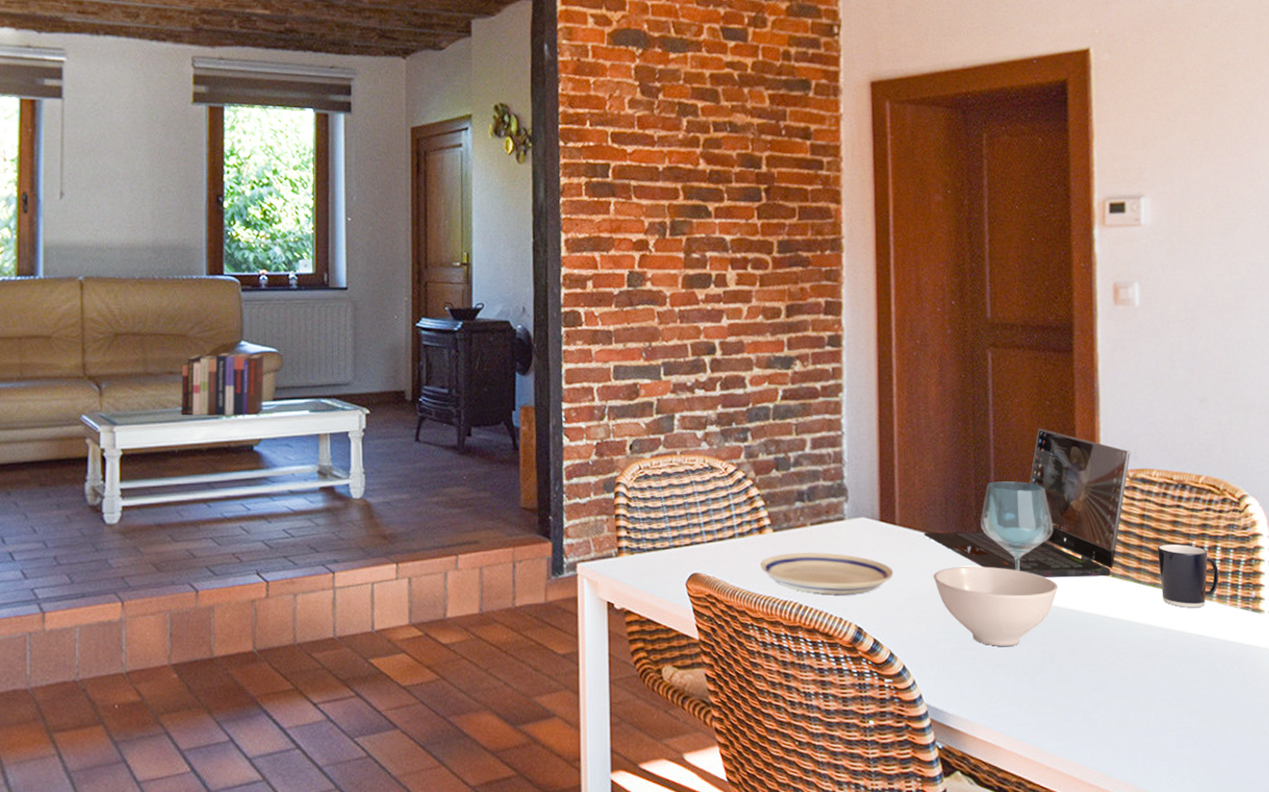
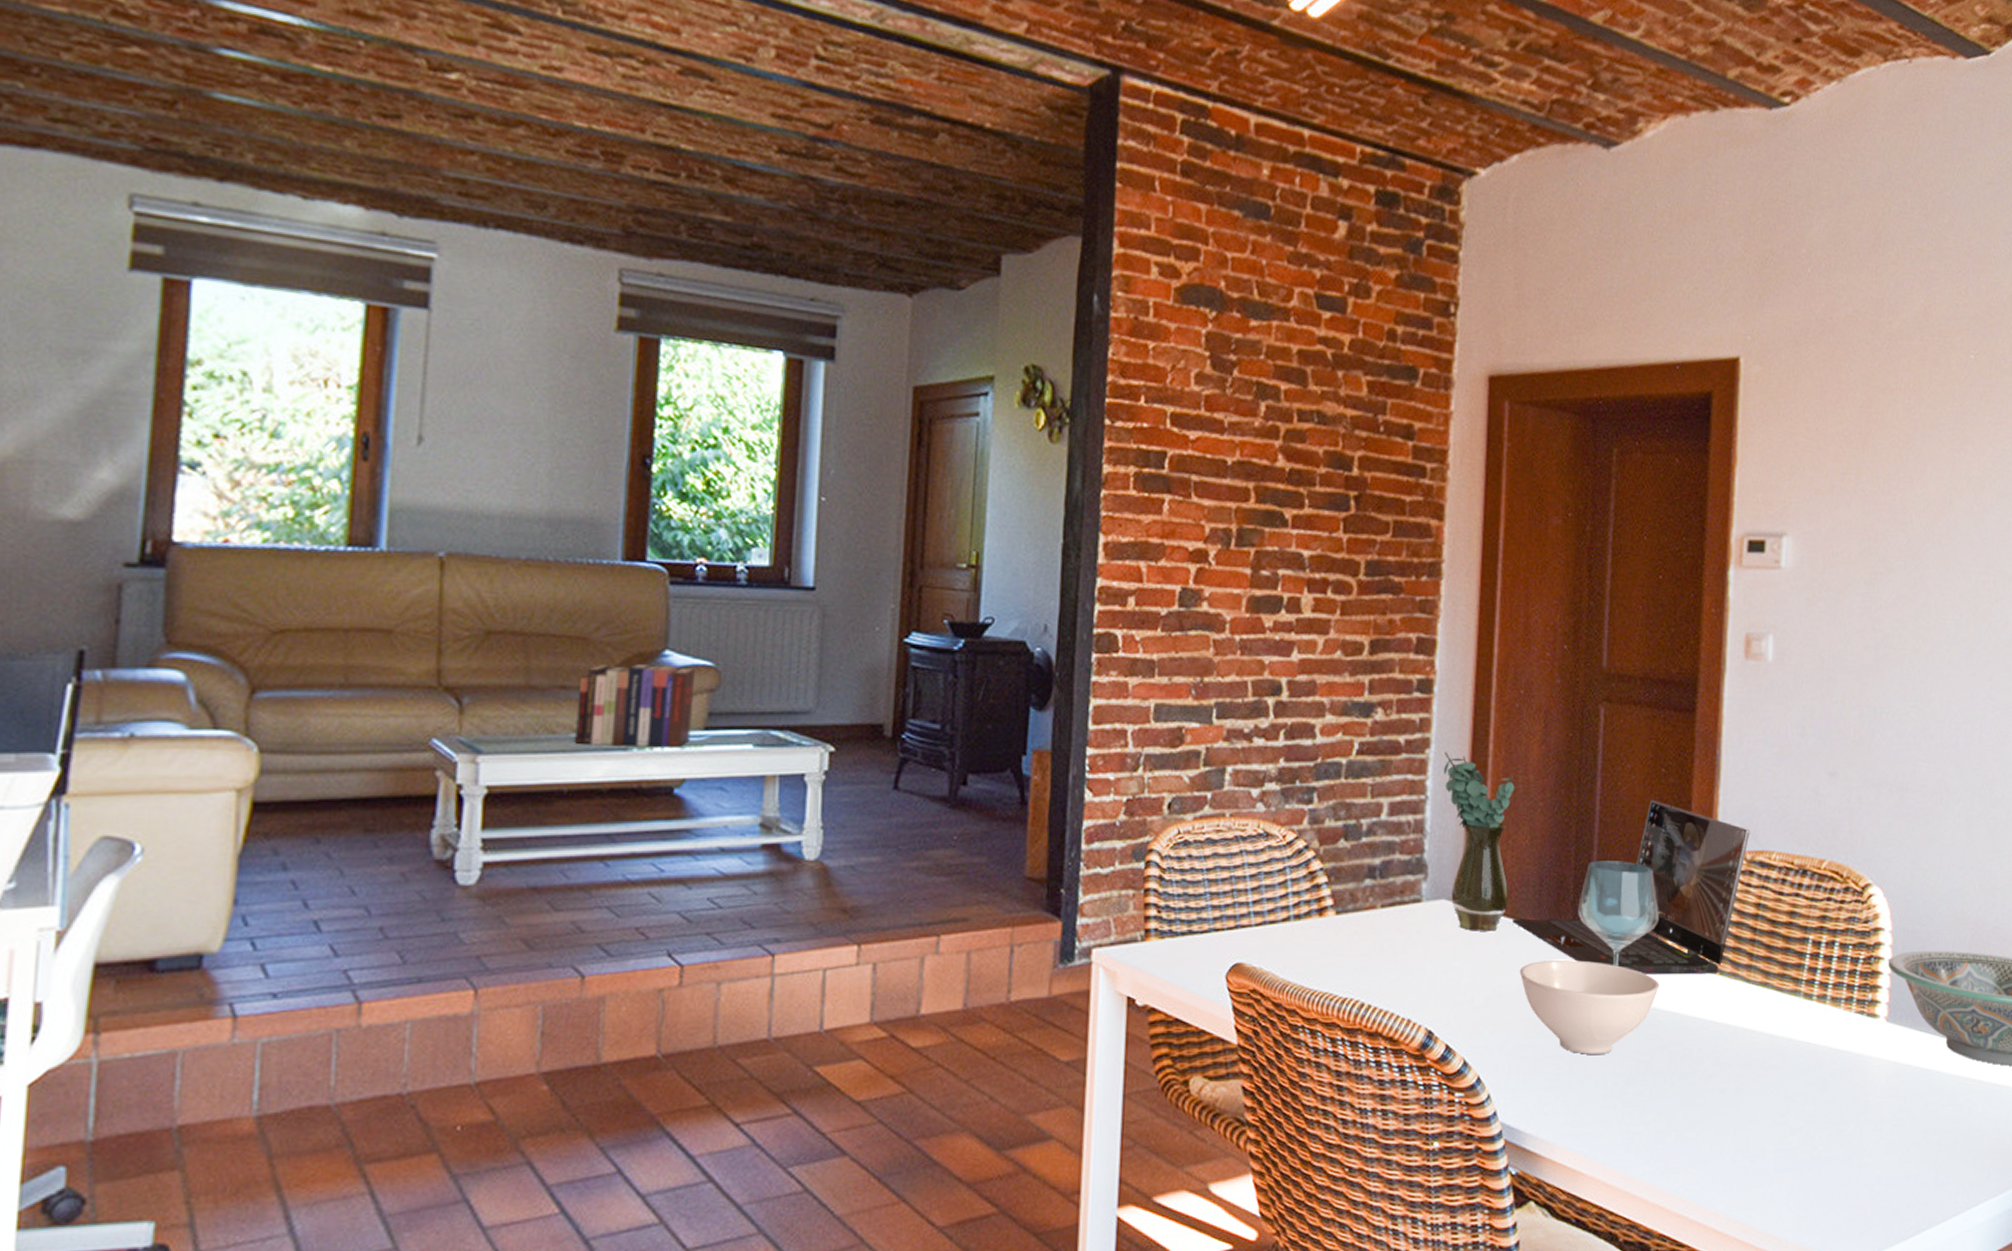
plate: present [759,552,894,595] -> none [1317,940,1474,991]
vase: none [856,395,919,543] -> present [1444,752,1515,931]
mug: present [1157,543,1219,608] -> none [1770,938,1835,1012]

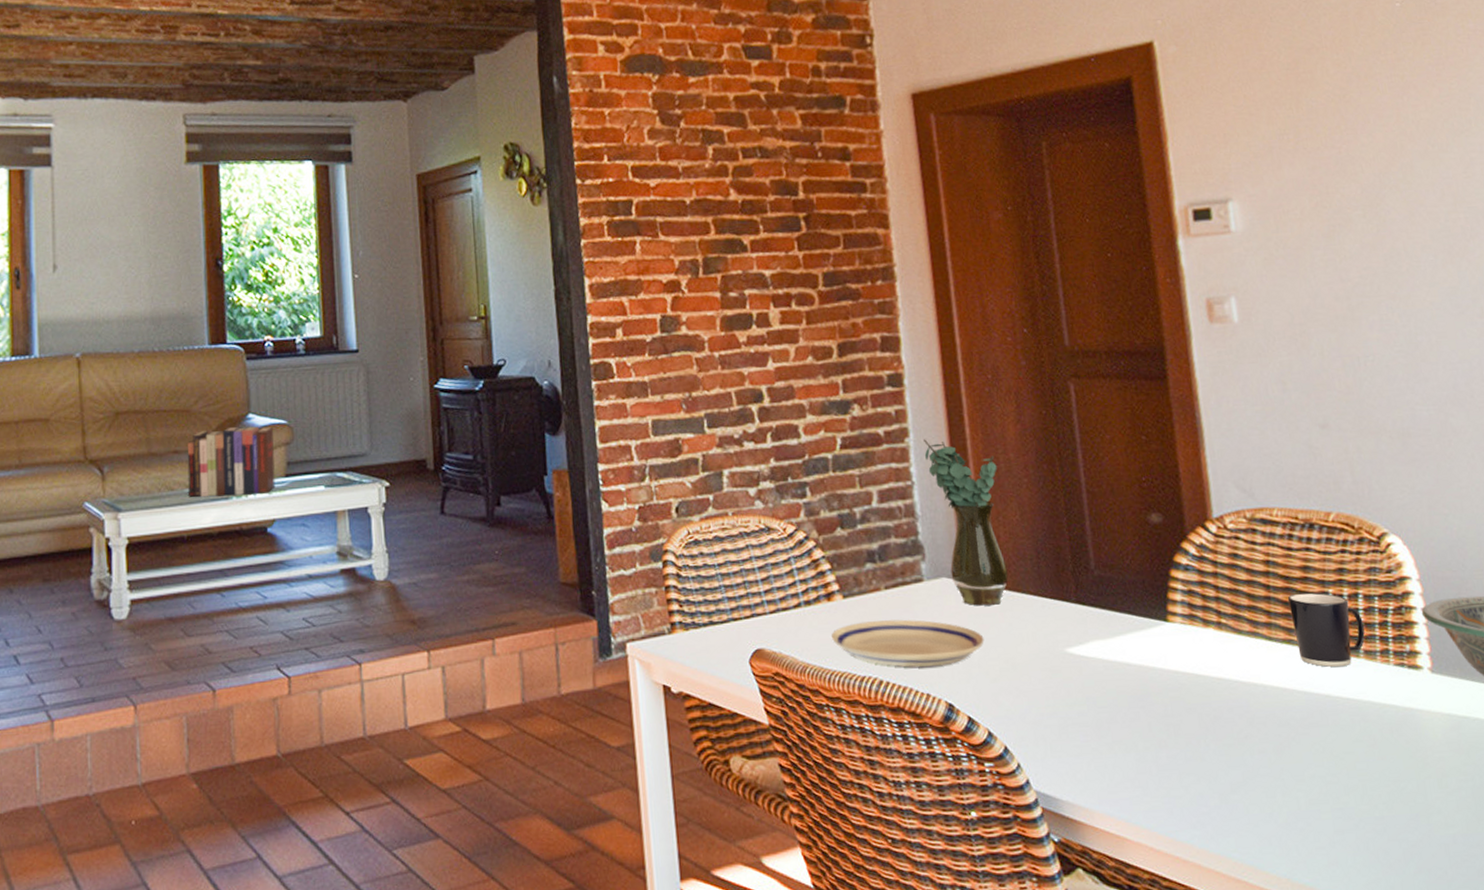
plate: none [1317,940,1474,991] -> present [831,619,984,668]
laptop computer: present [1512,799,1750,975] -> none [1015,466,1246,638]
bowl: present [1519,960,1659,1055] -> none [1030,628,1176,720]
wine glass: present [1577,861,1660,967] -> none [1078,528,1165,632]
mug: none [1770,938,1835,1012] -> present [1287,592,1365,667]

